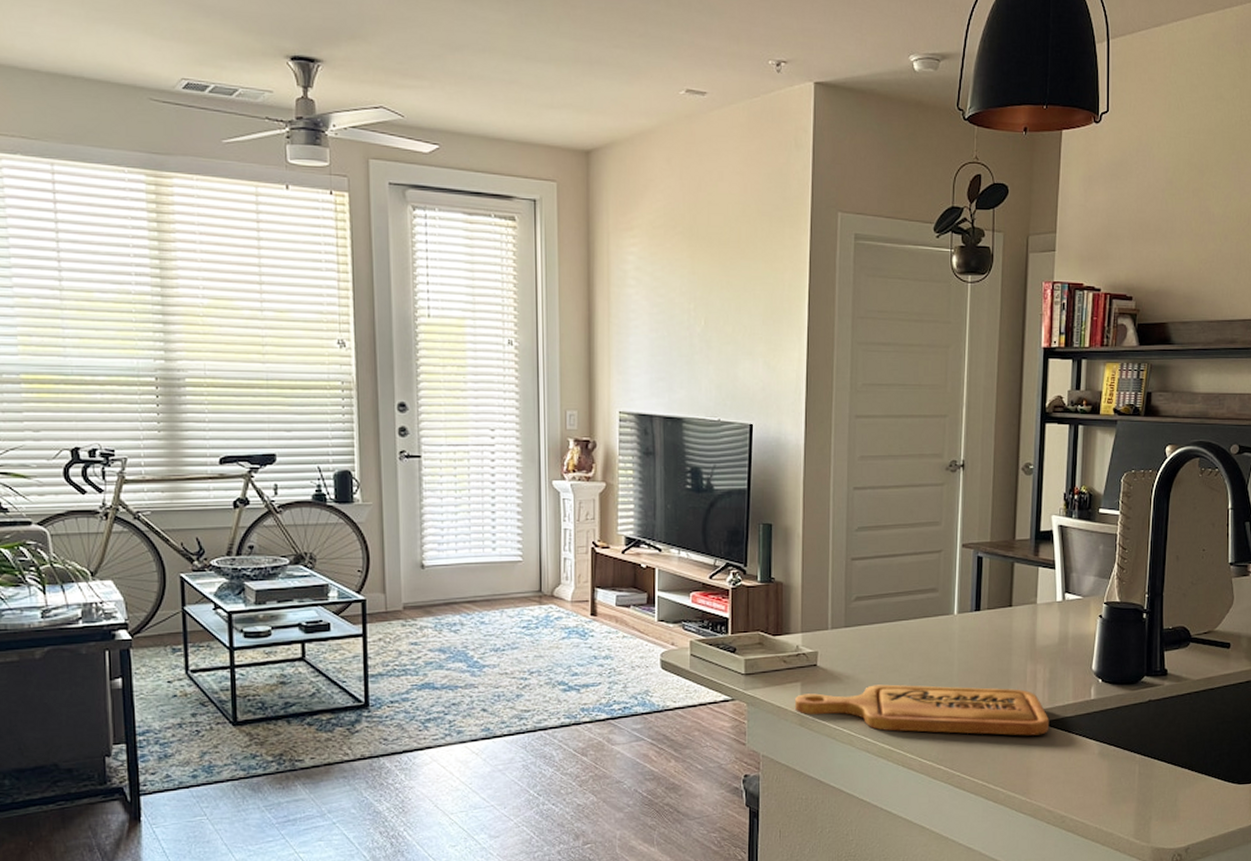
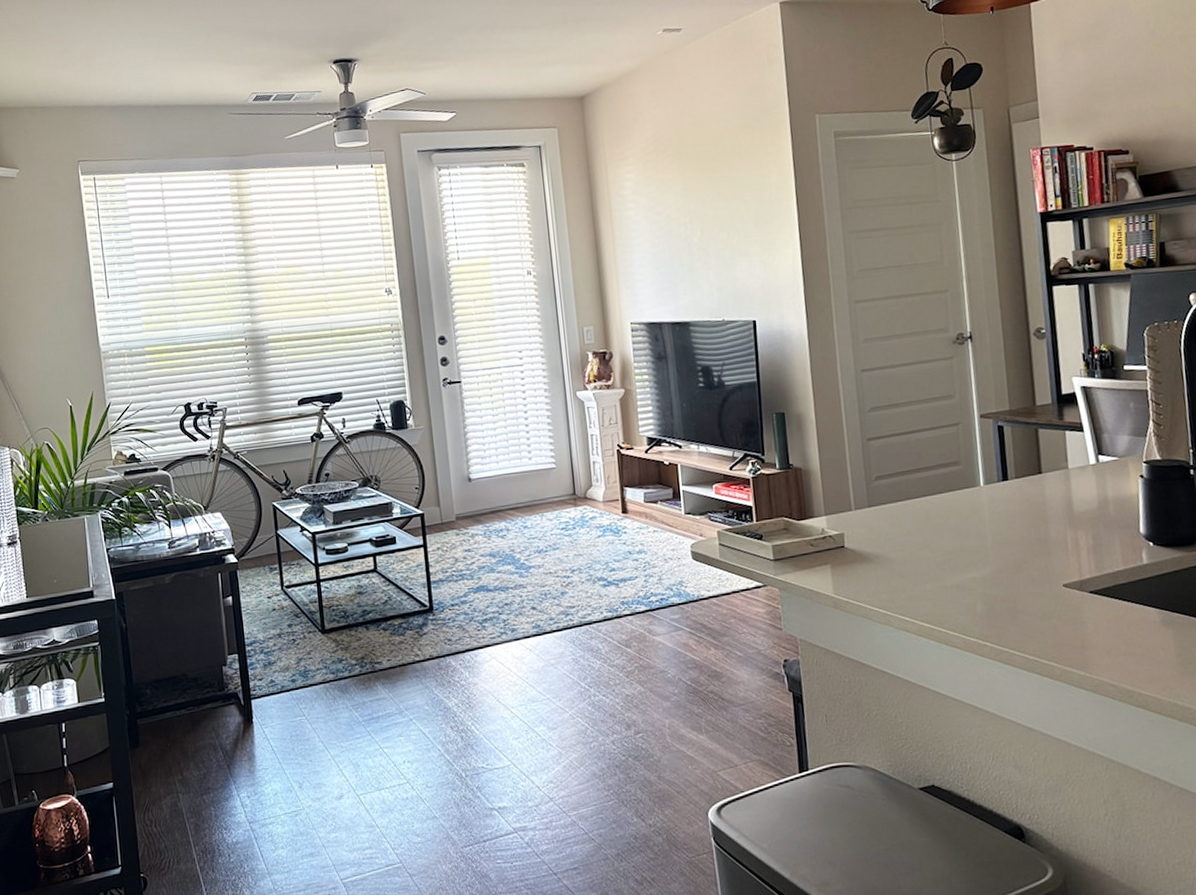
cutting board: present [794,684,1050,736] -> none [826,558,1101,609]

